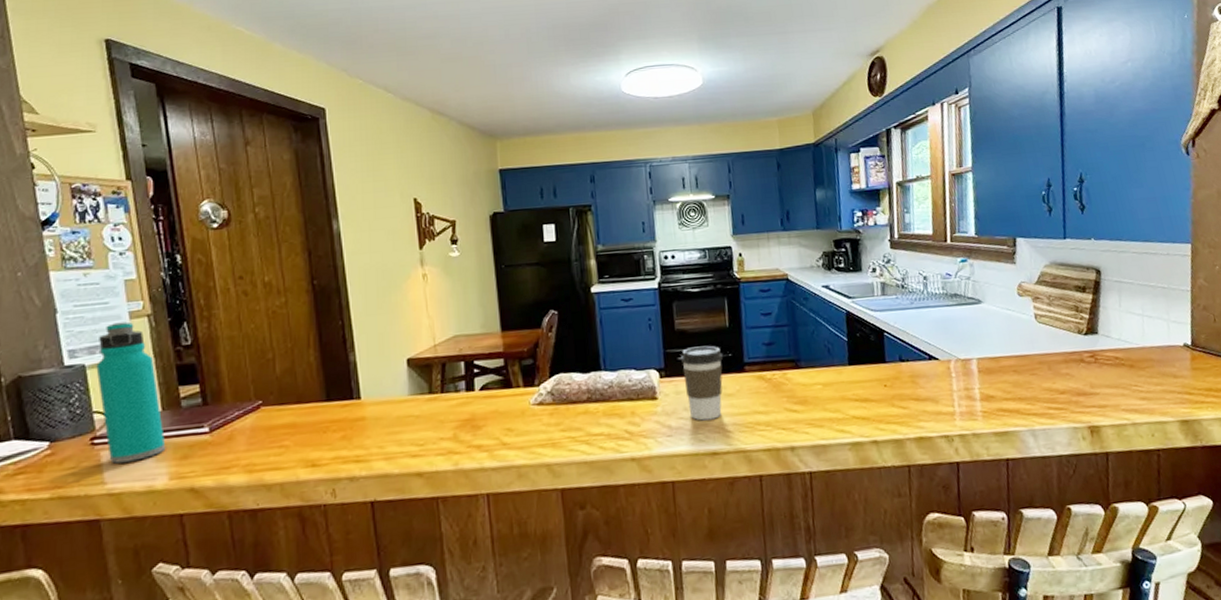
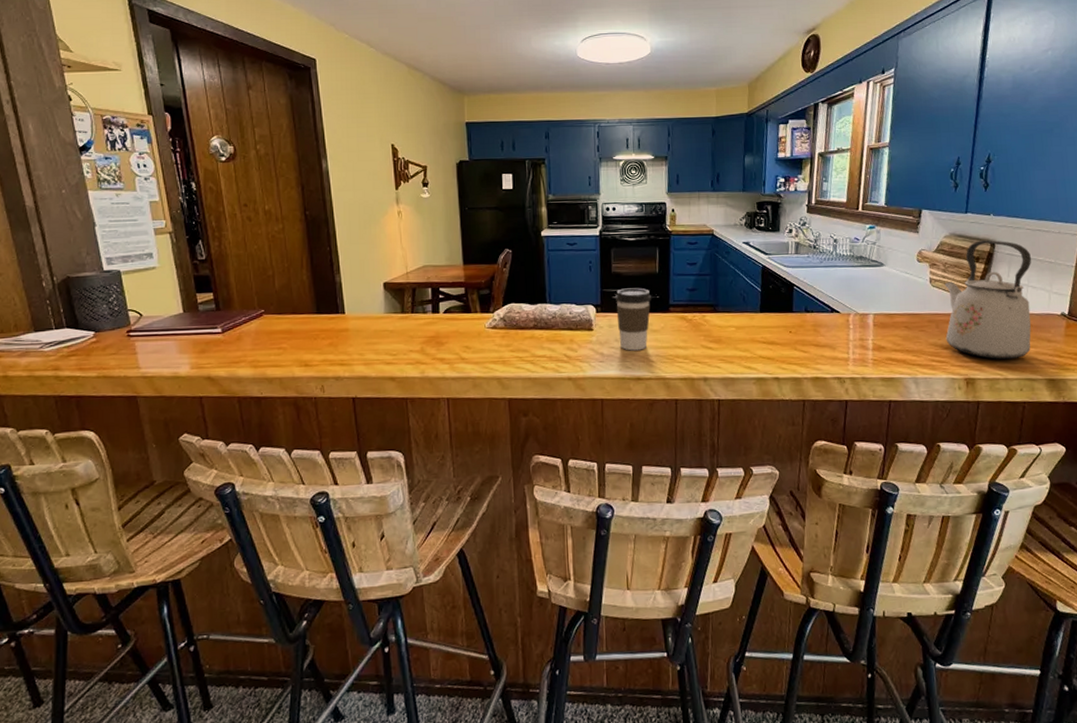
water bottle: present [96,321,166,464] -> none [129,237,187,353]
kettle: none [1051,266,1156,402] -> present [944,240,1032,360]

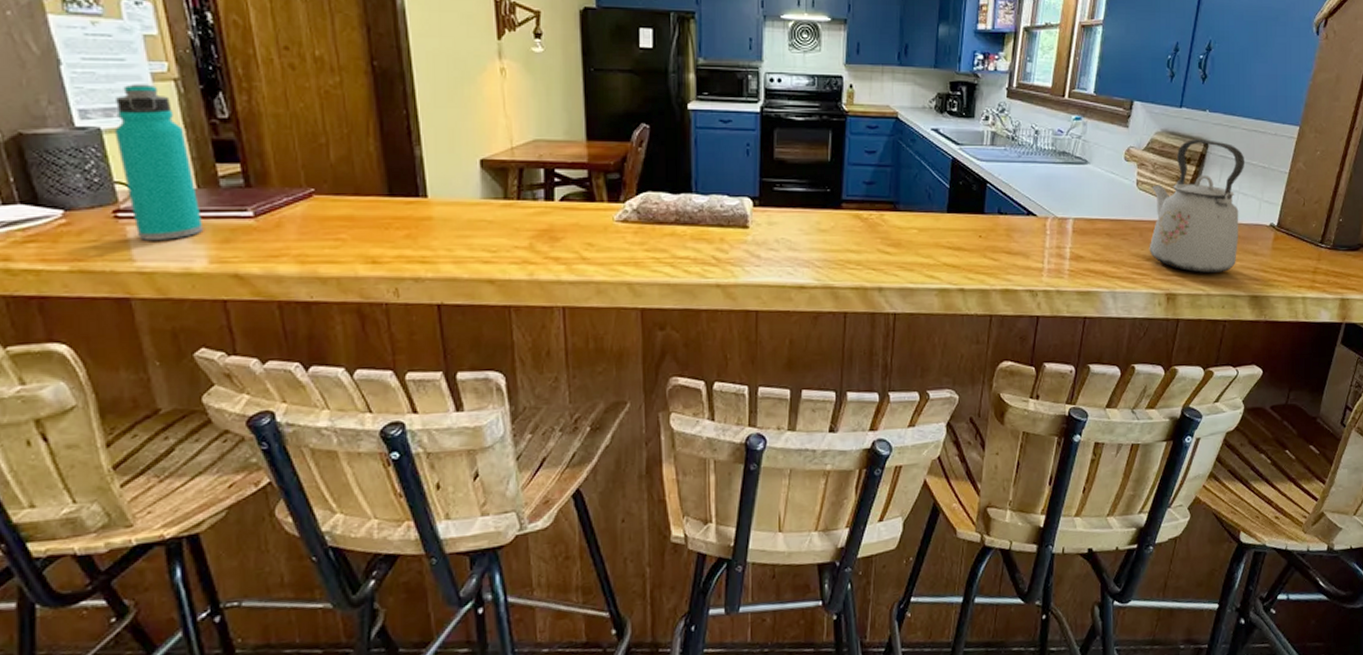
water bottle: none [129,237,187,353] -> present [114,84,204,241]
coffee cup: present [615,288,651,351] -> none [777,178,820,254]

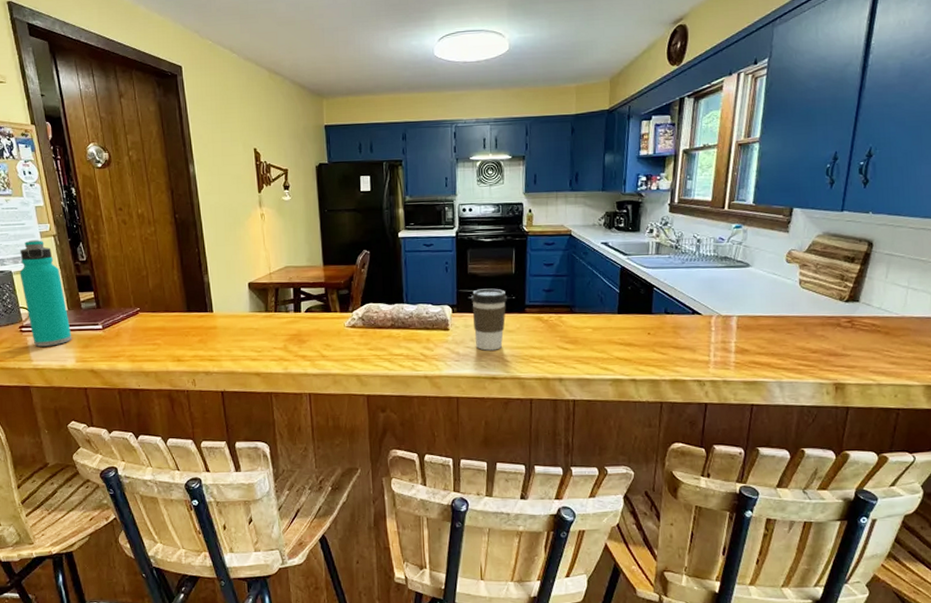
coffee cup: none [777,178,820,254] -> present [471,288,507,351]
kettle: present [1149,139,1245,274] -> none [814,239,914,365]

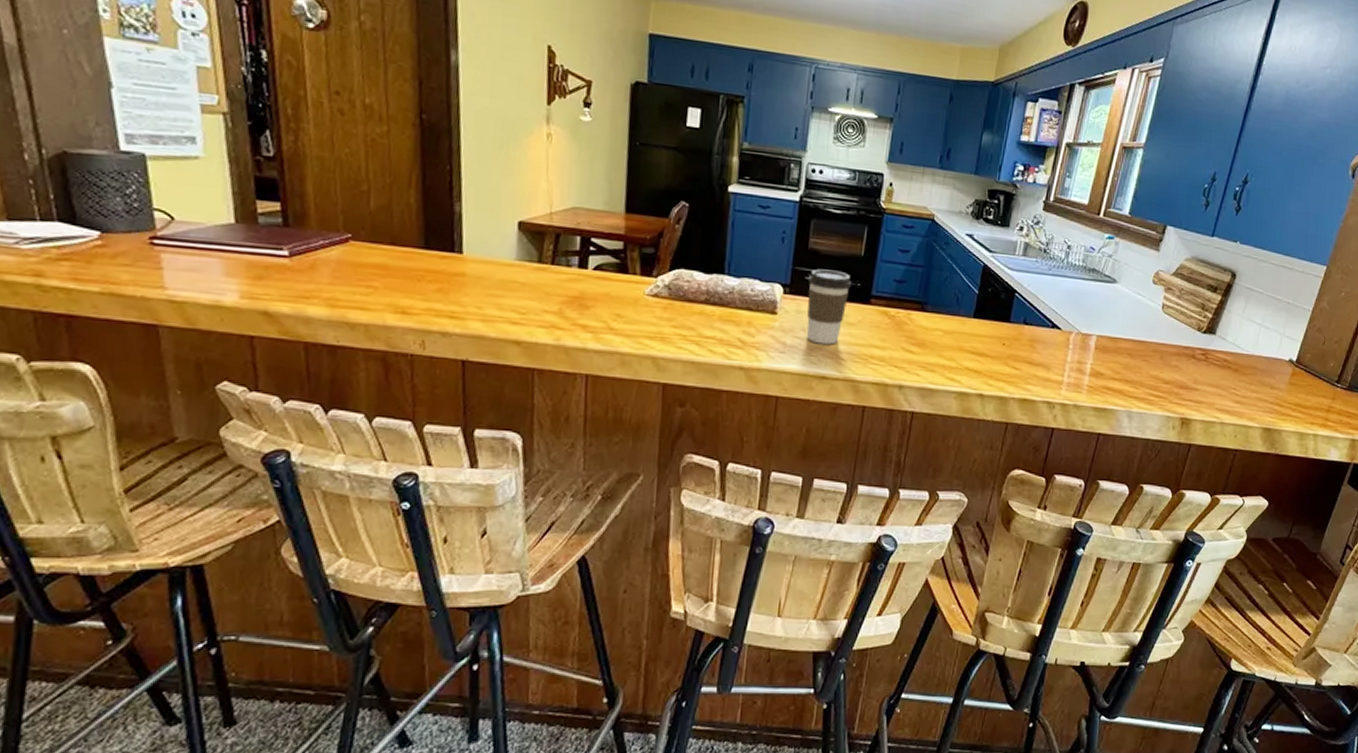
water bottle: present [19,239,72,347] -> none [158,113,238,272]

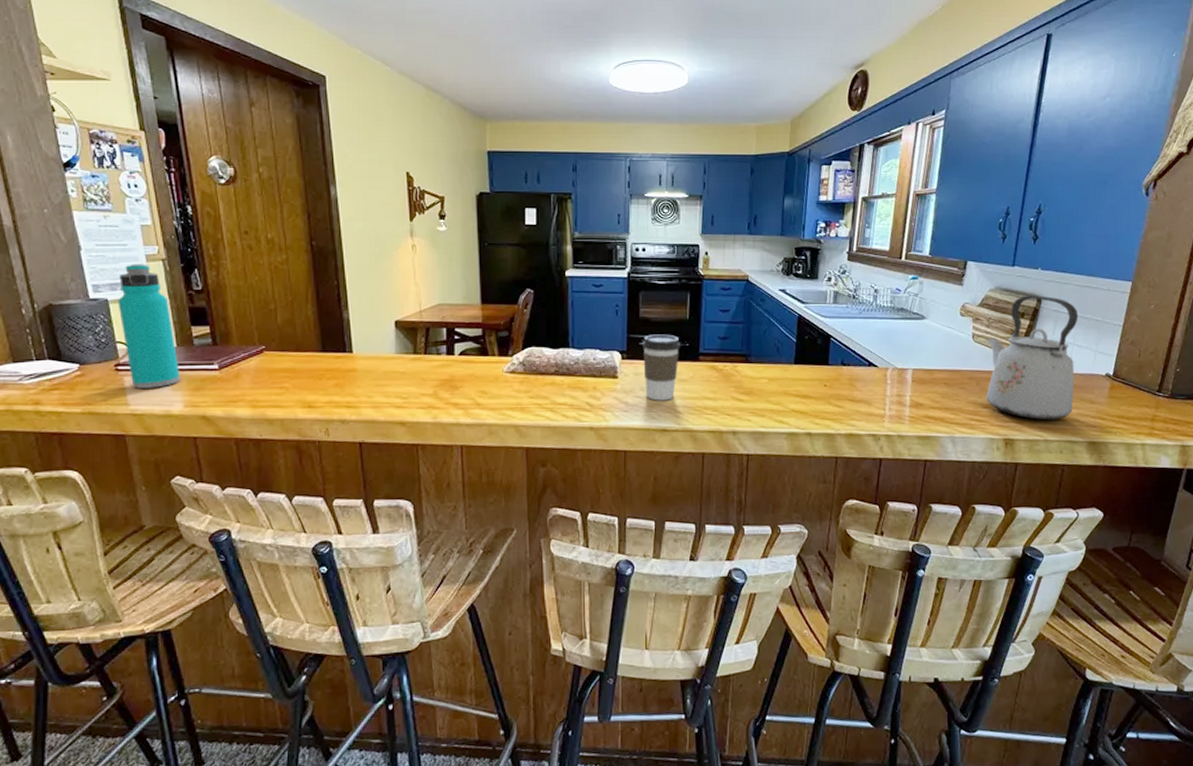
water bottle: none [158,113,238,272] -> present [118,264,181,389]
kettle: none [1168,269,1271,403] -> present [986,295,1079,421]

